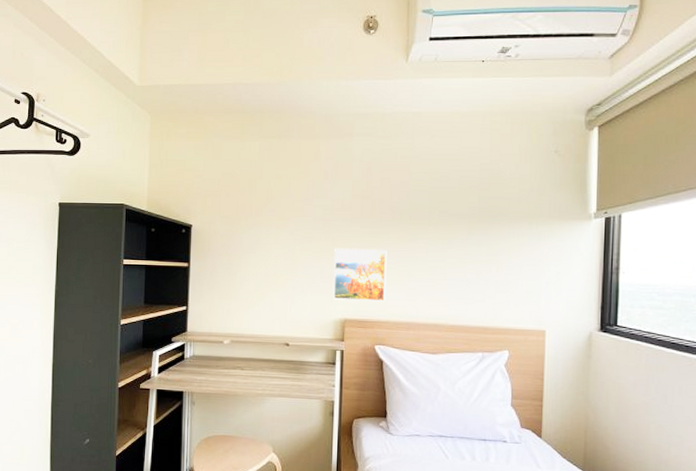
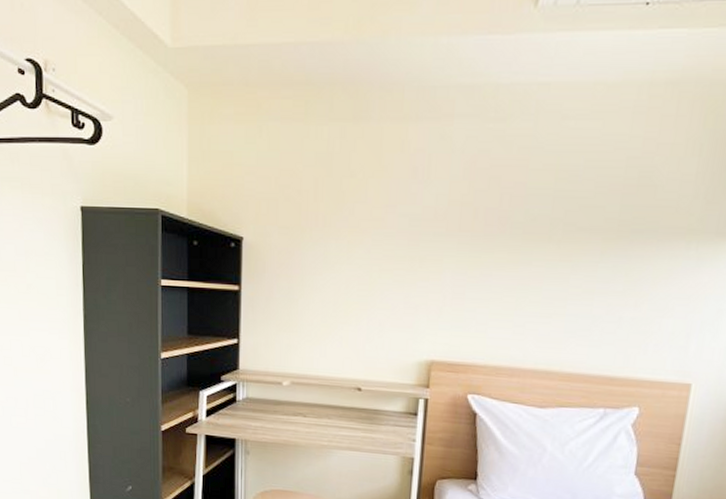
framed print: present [333,248,387,302] -> none [418,270,491,341]

